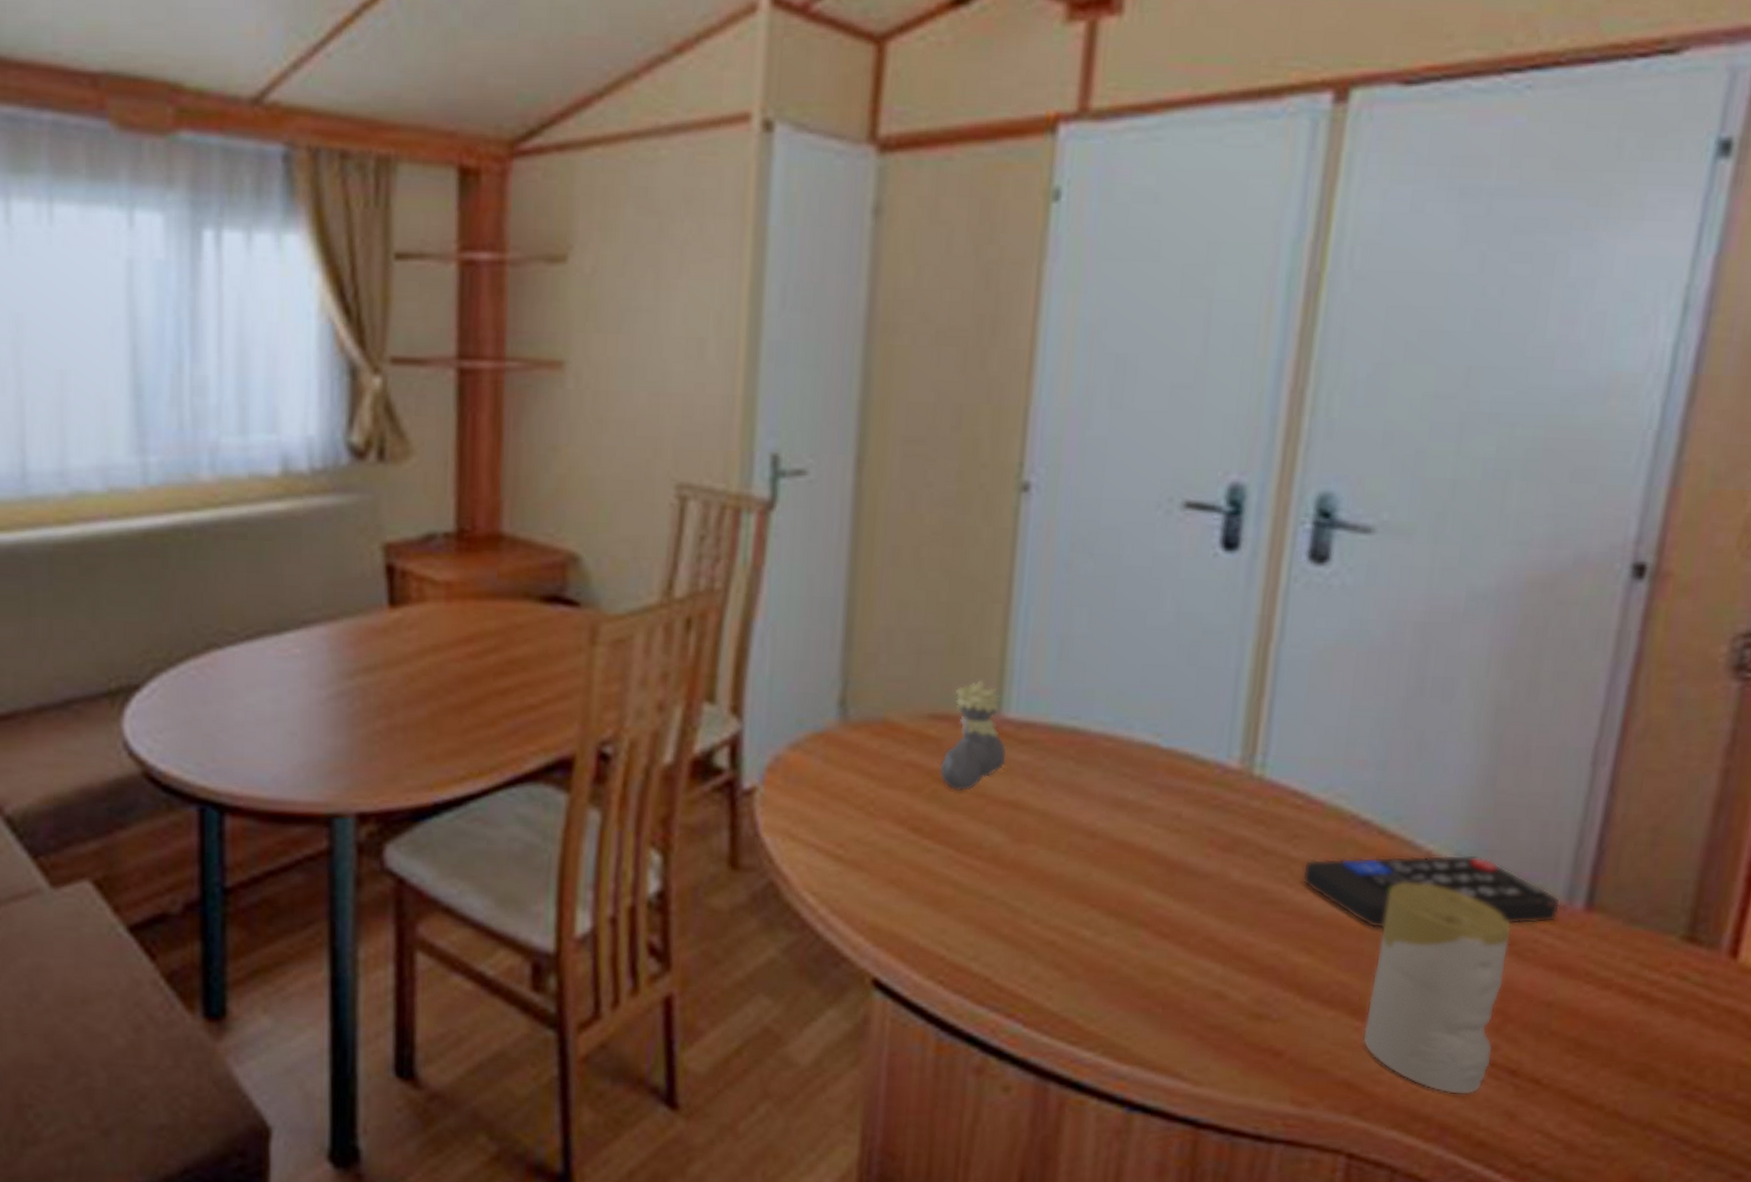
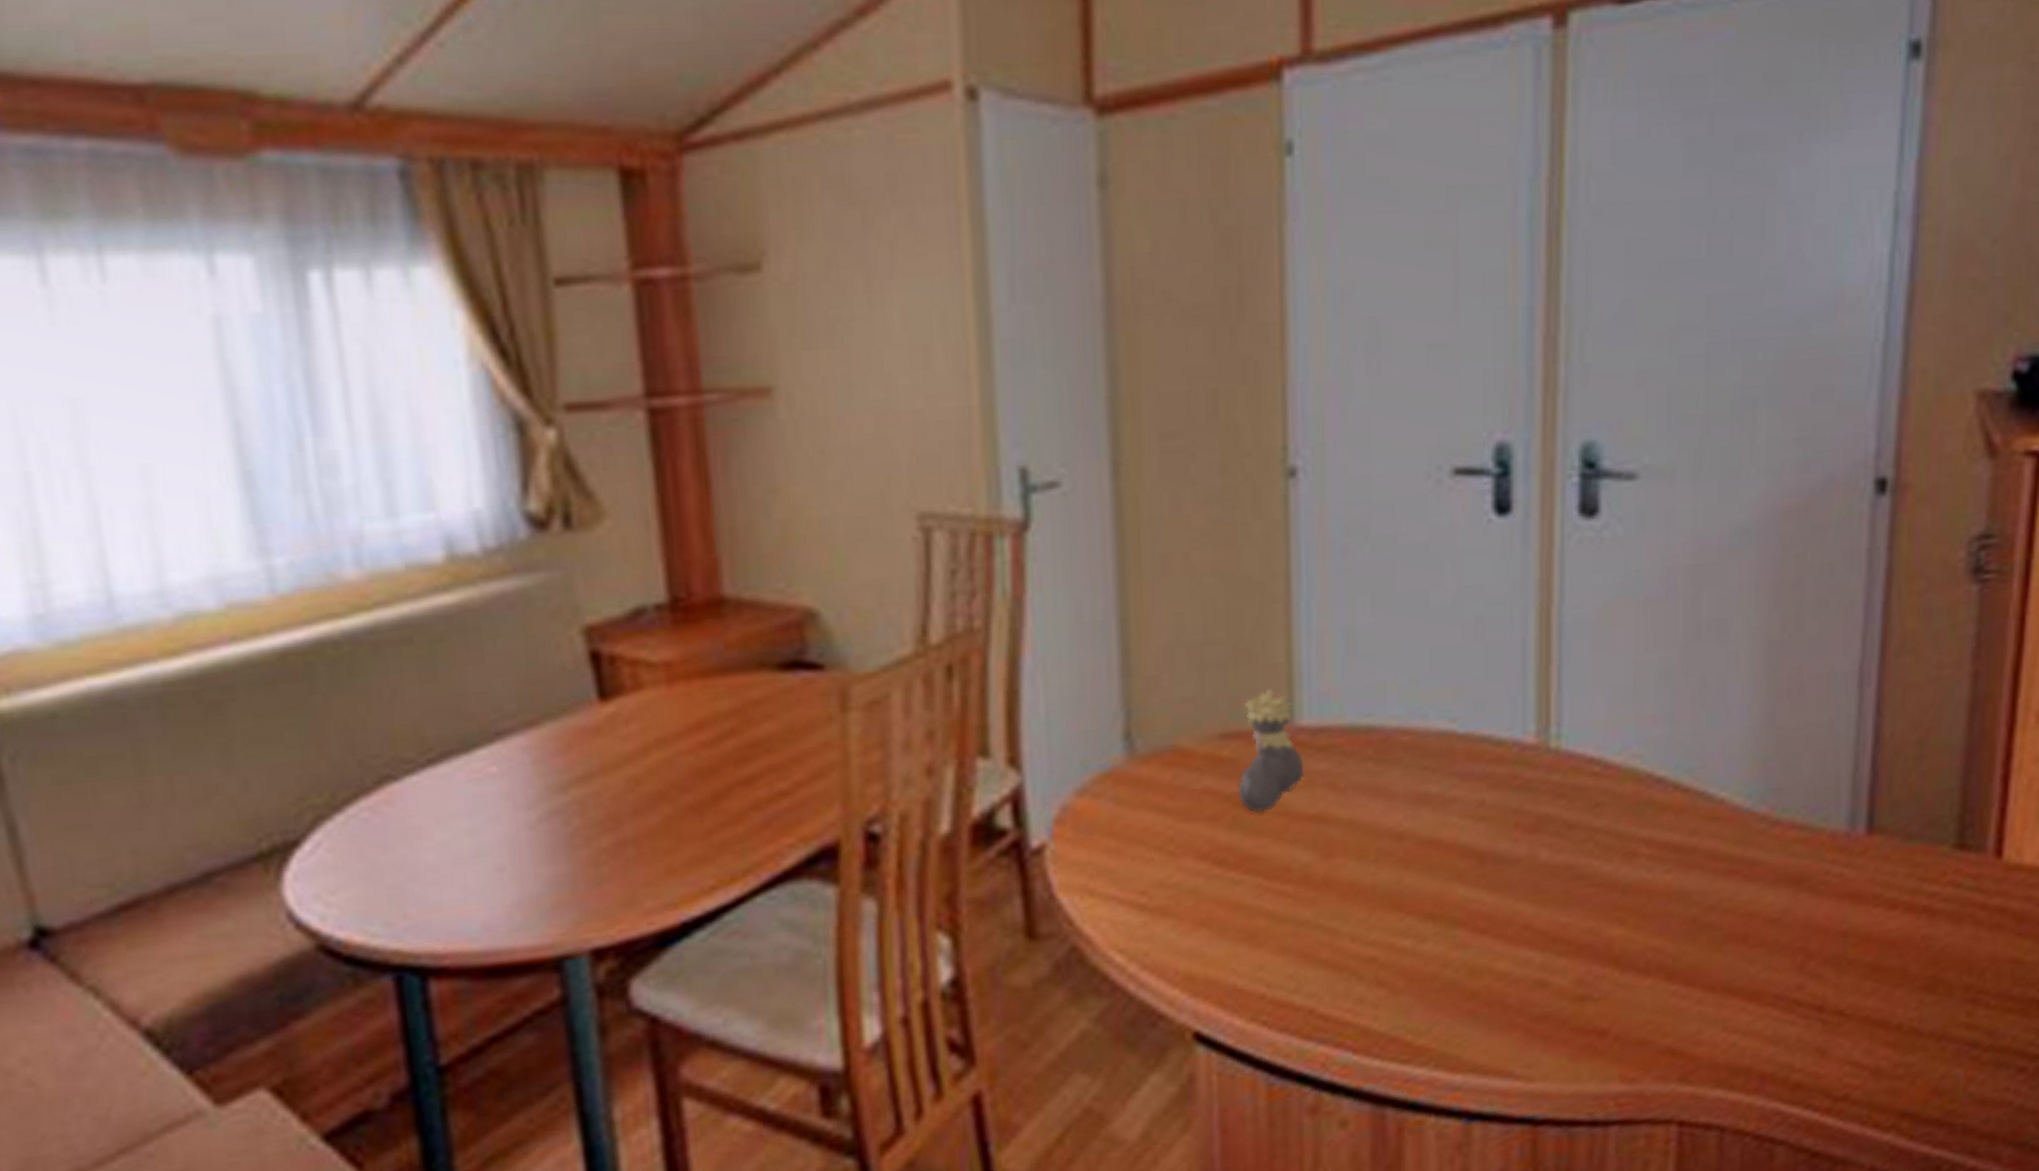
remote control: present [1302,854,1561,929] -> none [1607,796,1845,887]
candle: present [1363,882,1512,1094] -> none [1681,832,1804,1042]

